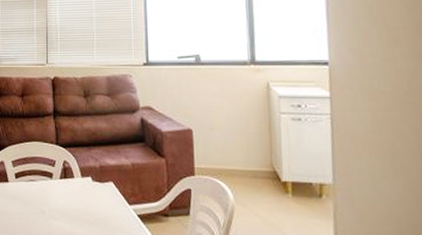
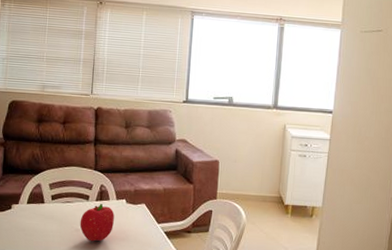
fruit: none [45,182,81,225] -> present [79,204,114,242]

